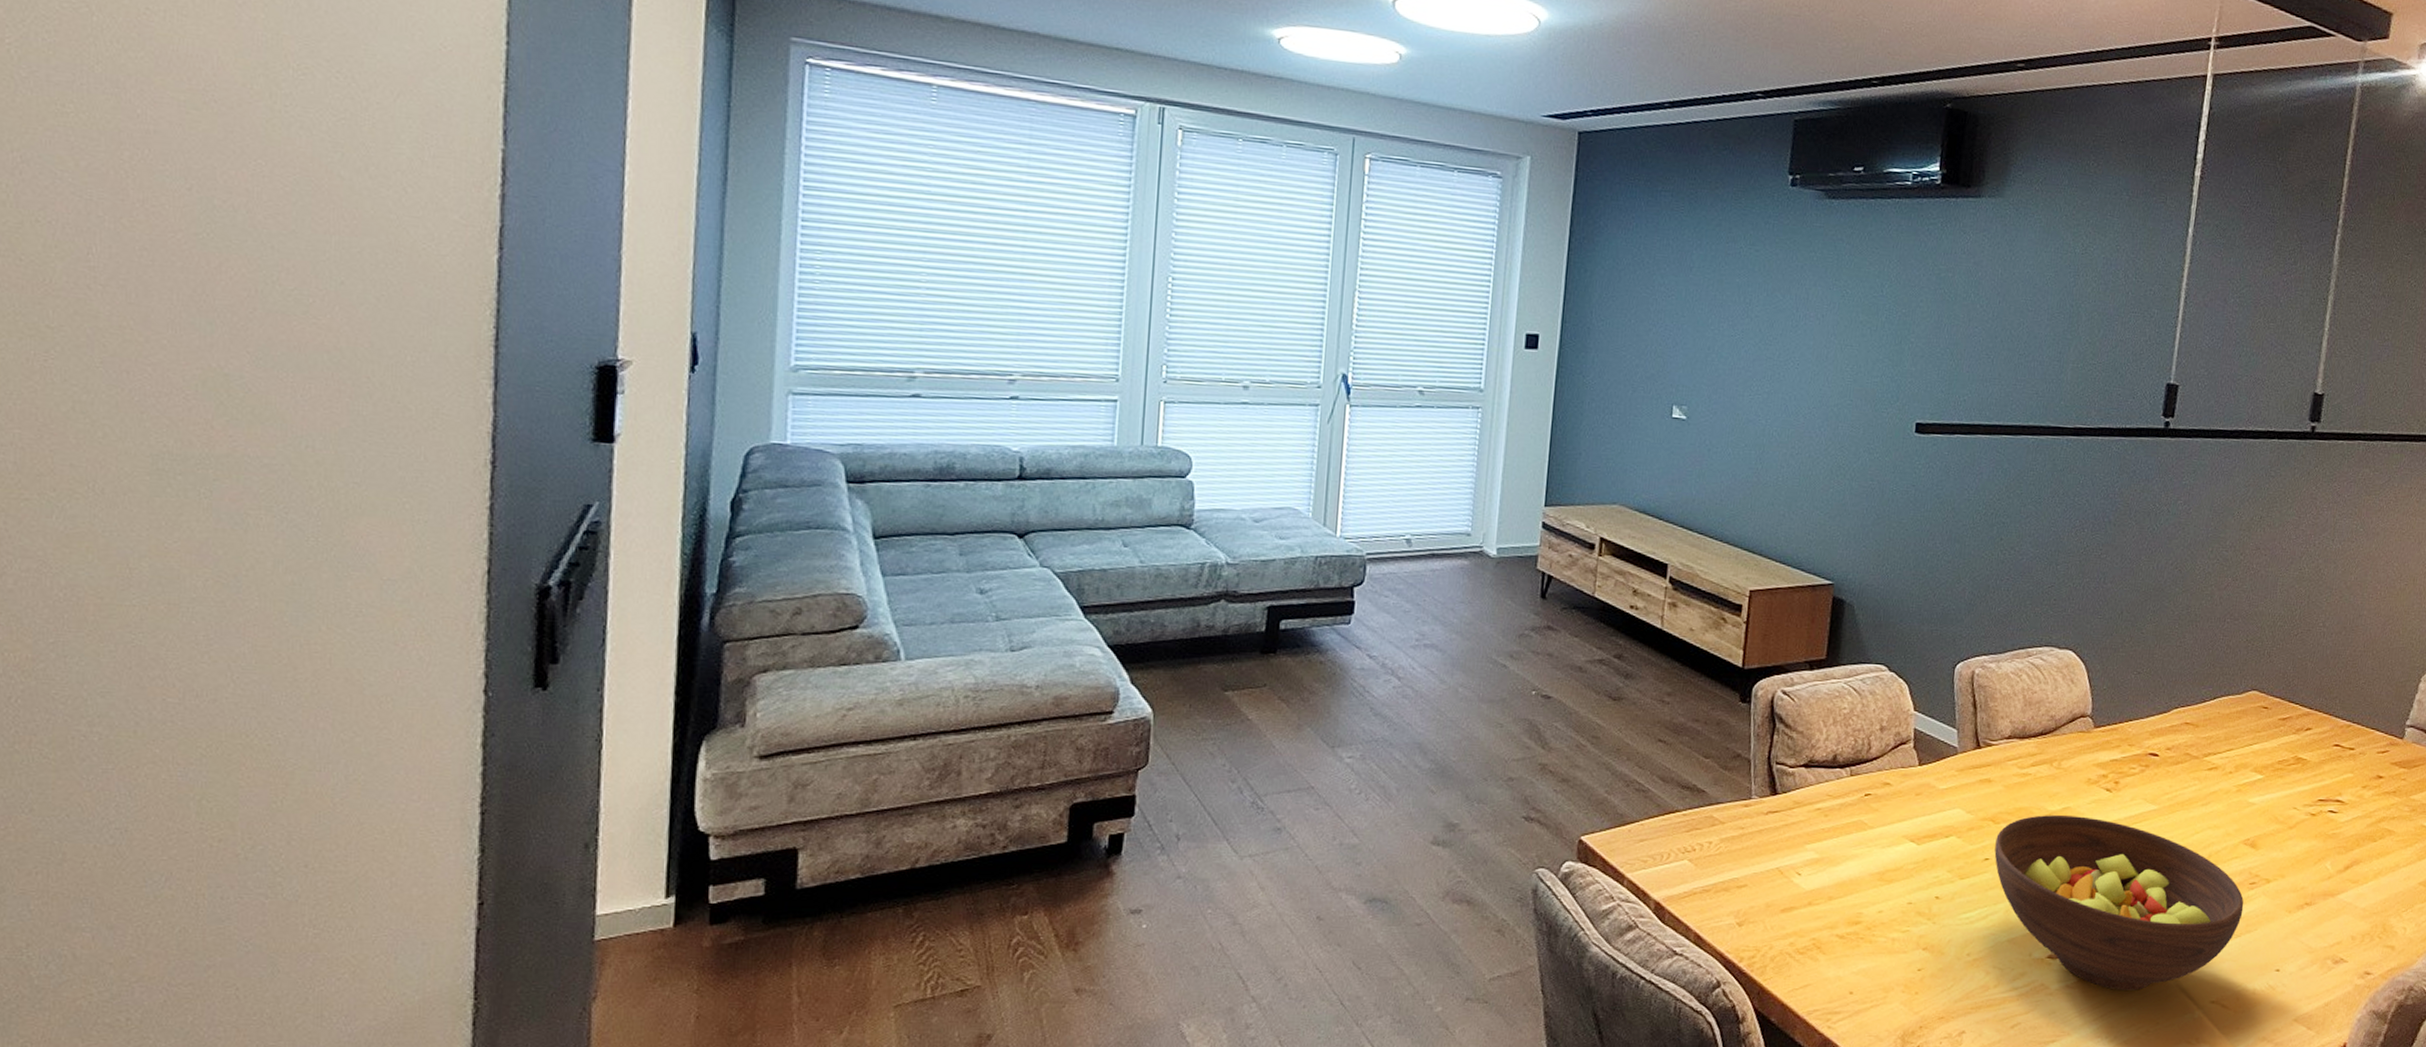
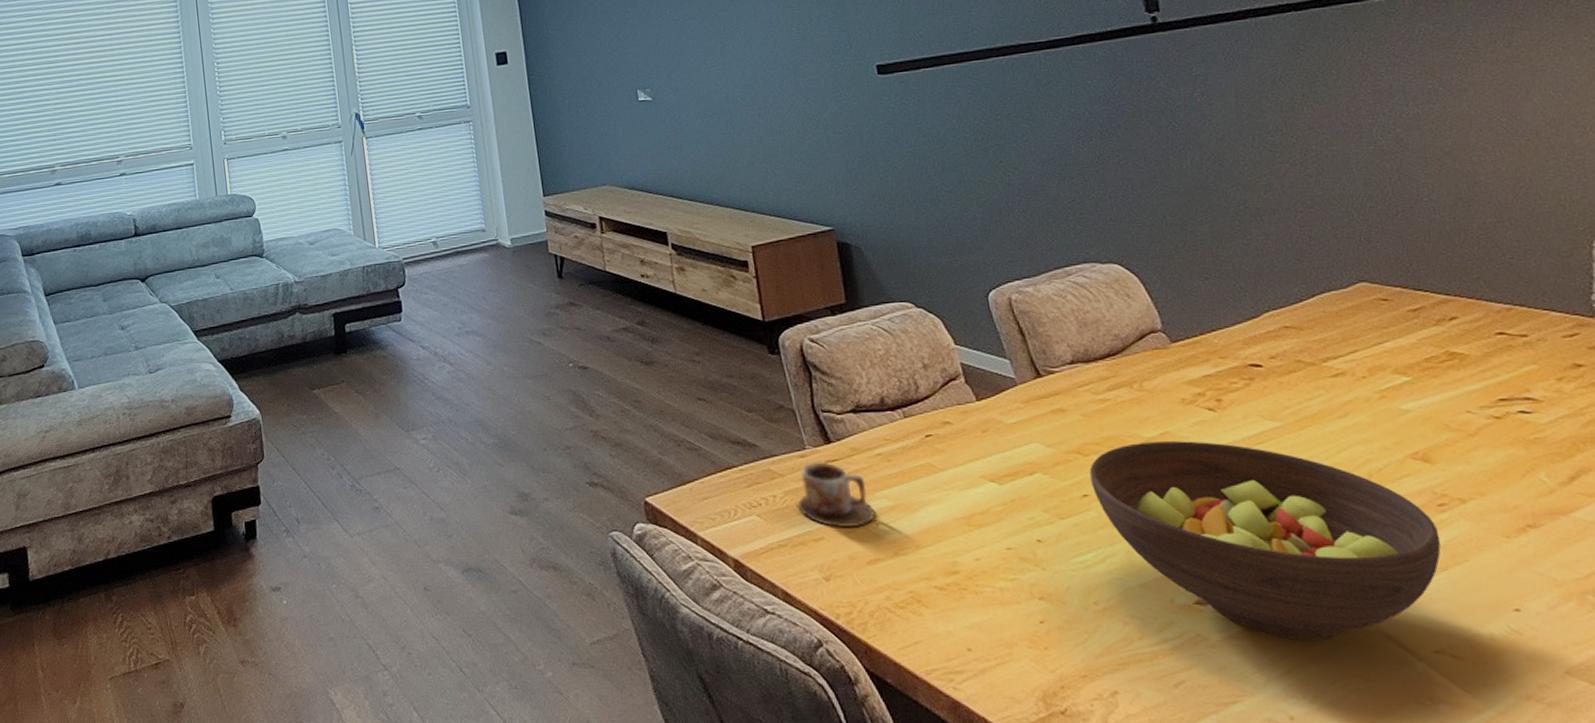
mug: none [1730,812,1802,876] -> present [797,462,877,527]

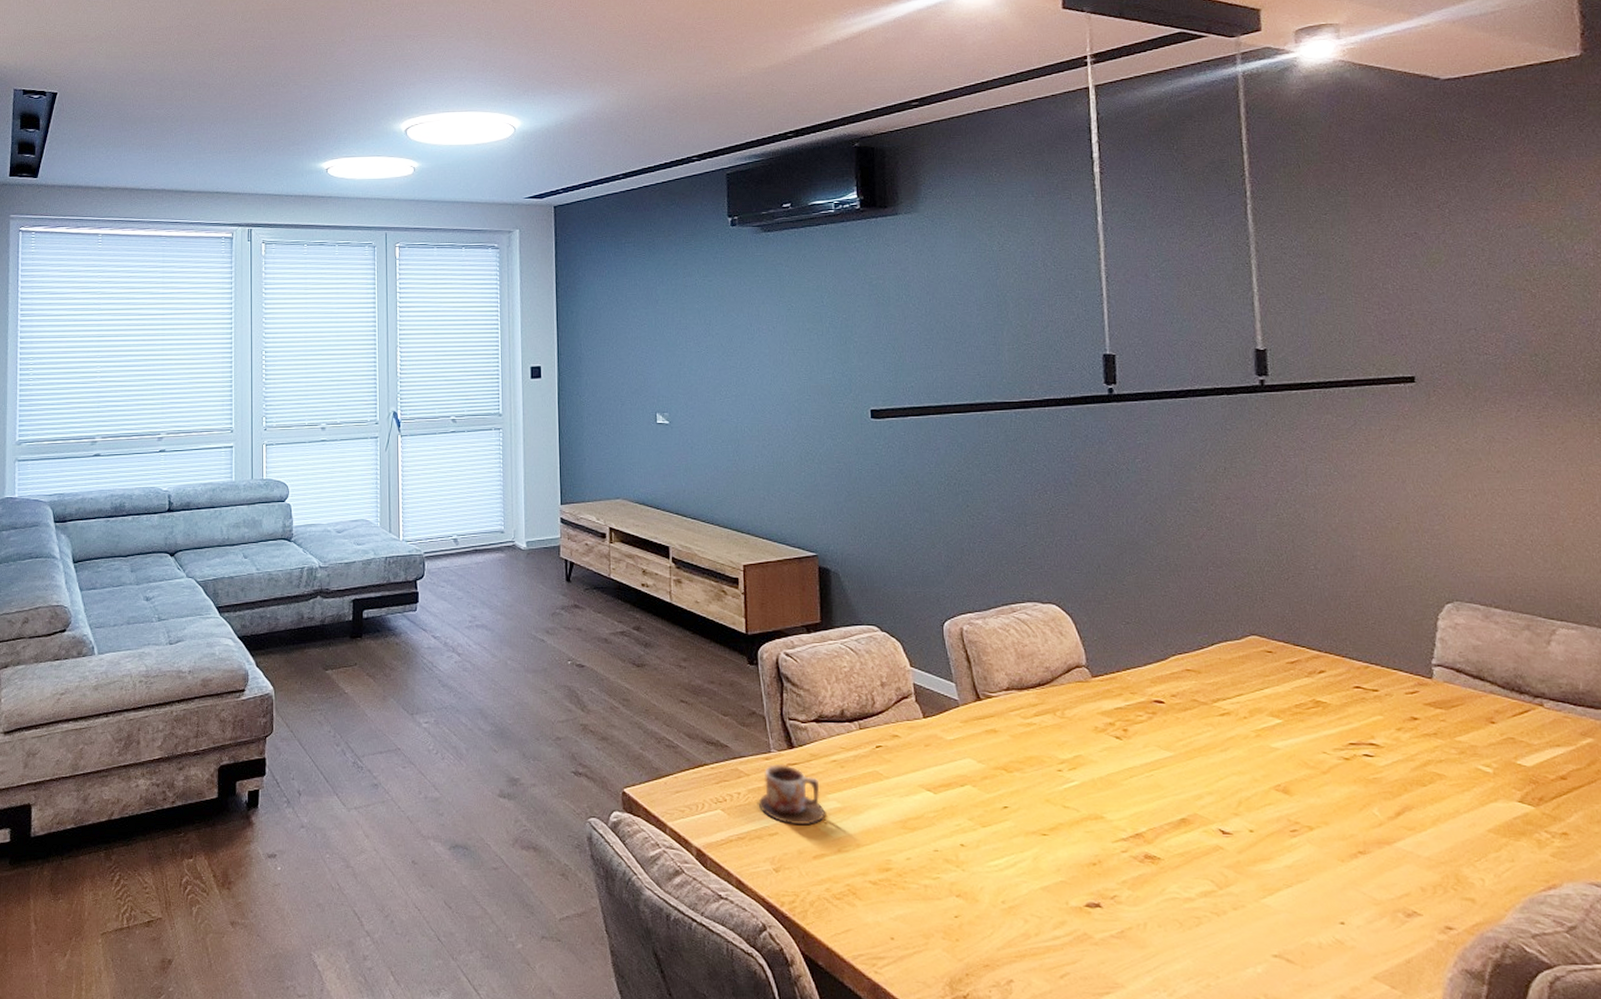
fruit bowl: present [1089,441,1441,640] -> none [1011,763,1290,942]

